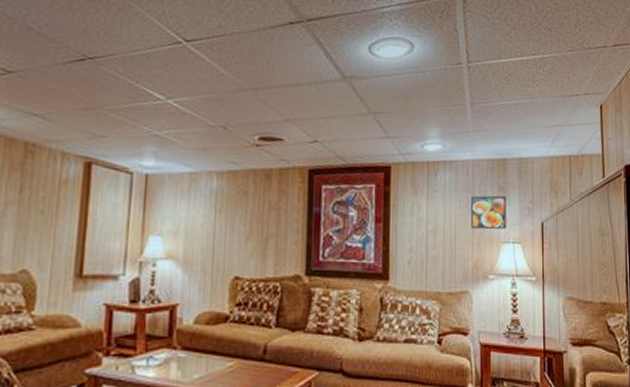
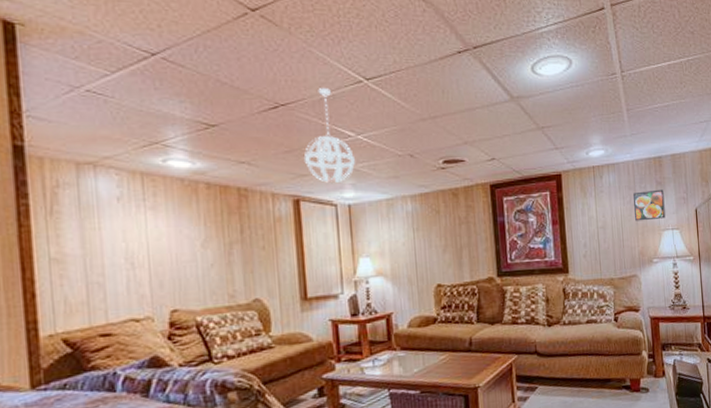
pendant light: none [103,45,161,150] -> present [303,88,355,184]

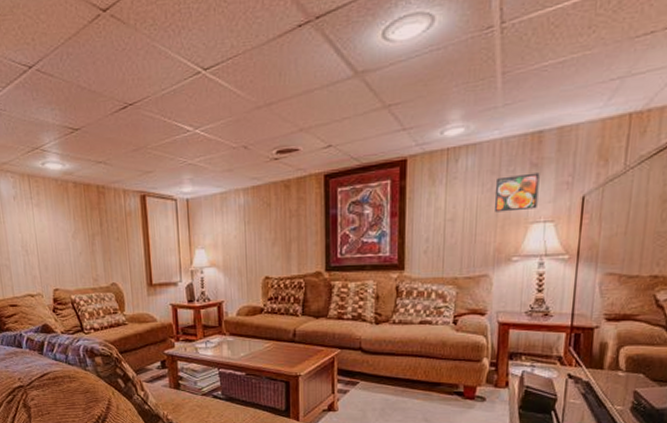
pendant light: present [303,88,355,184] -> none [148,83,193,180]

